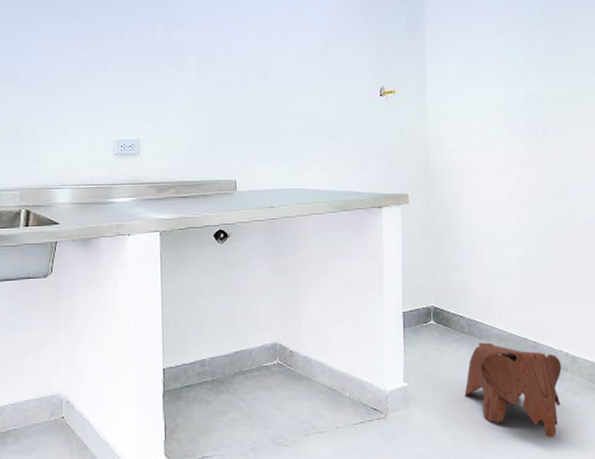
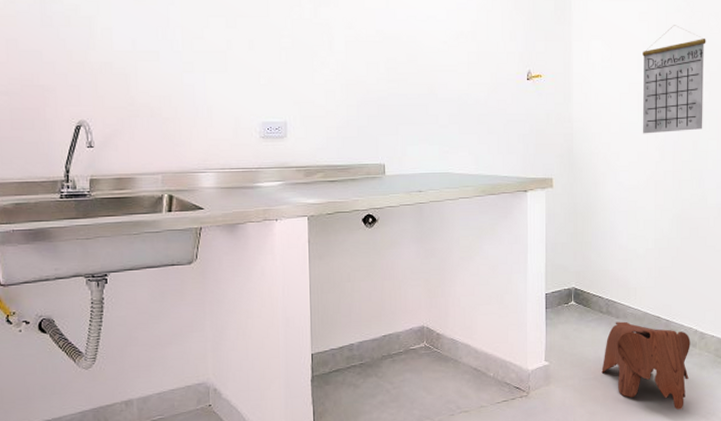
calendar: none [500,38,569,149] -> present [642,25,706,134]

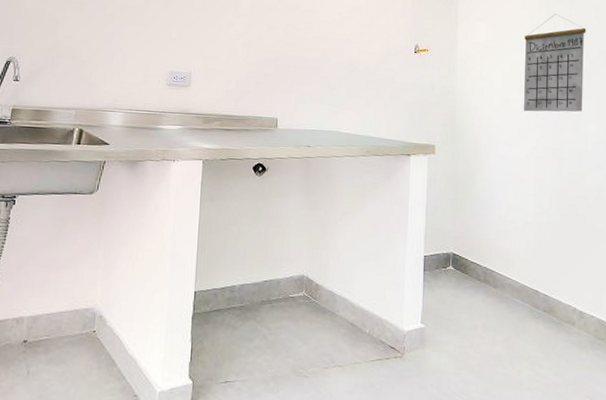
toy elephant: present [601,321,690,410] -> none [477,291,569,389]

